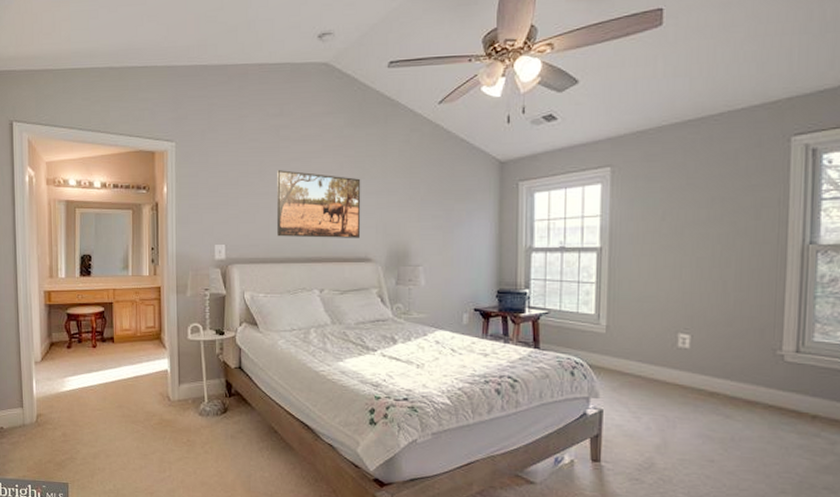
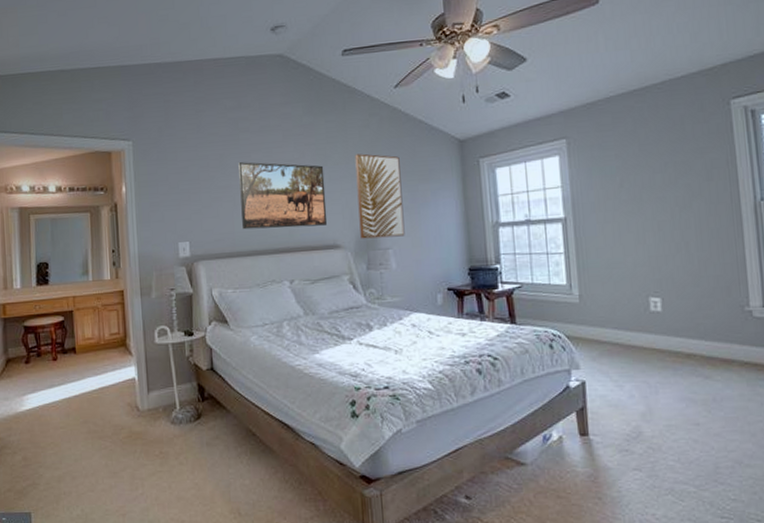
wall art: none [392,169,438,254] -> present [355,154,405,239]

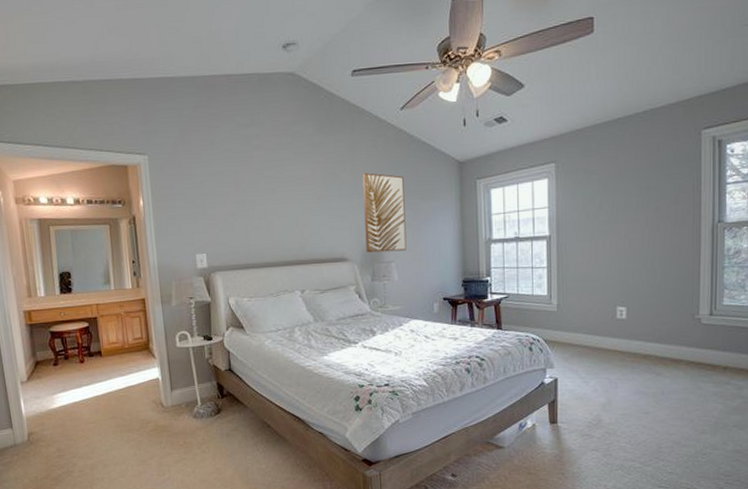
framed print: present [238,162,328,230] -> none [252,178,336,243]

